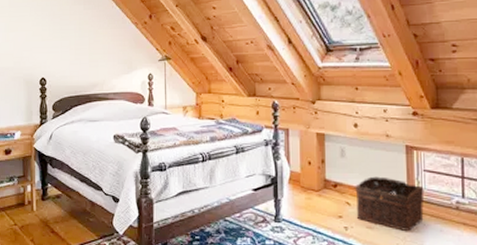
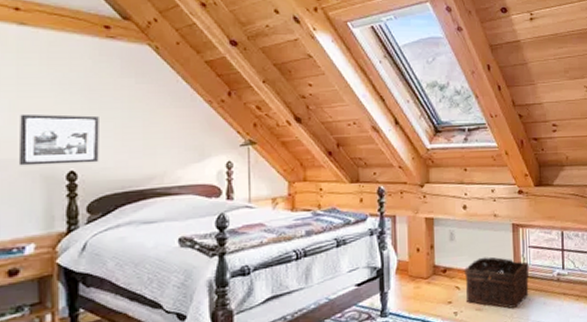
picture frame: none [10,33,60,73] -> present [18,113,99,166]

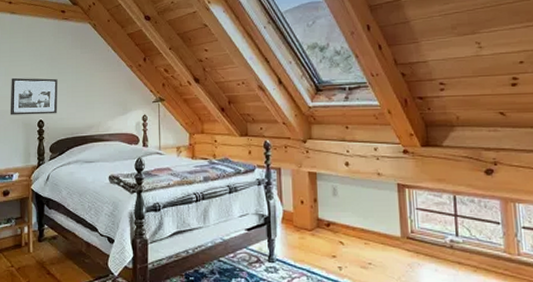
basket: present [464,256,529,308] -> none [348,215,418,270]

